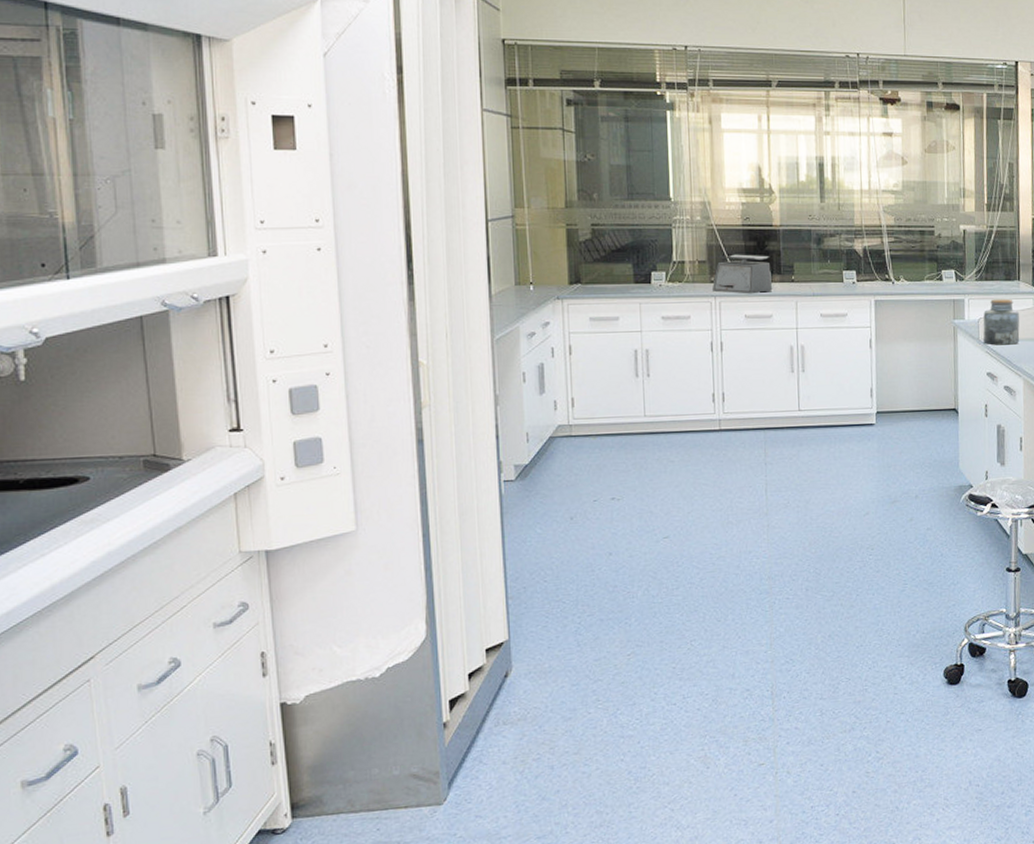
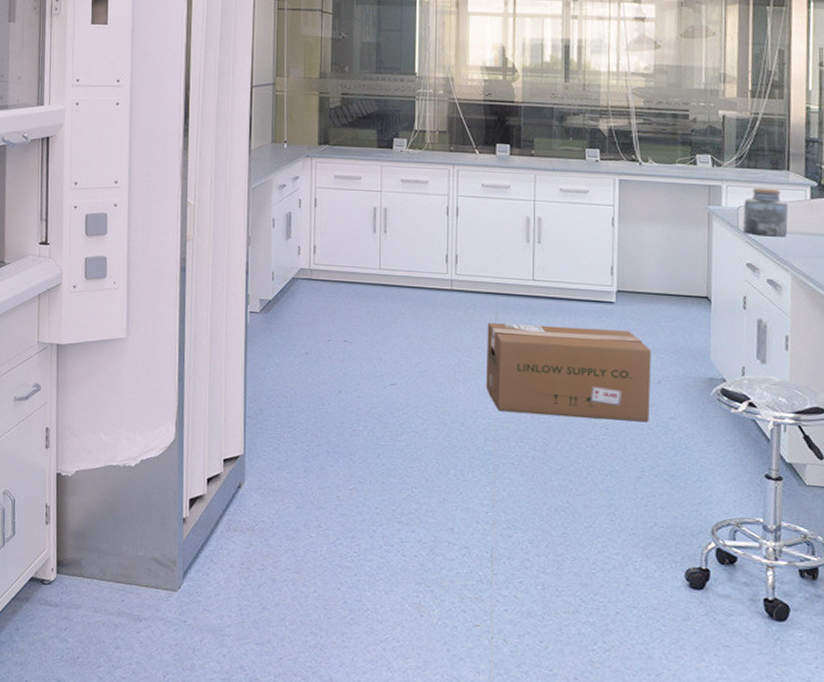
scale: present [711,254,772,295] -> none [450,127,510,165]
box: none [757,450,910,549] -> present [486,323,651,423]

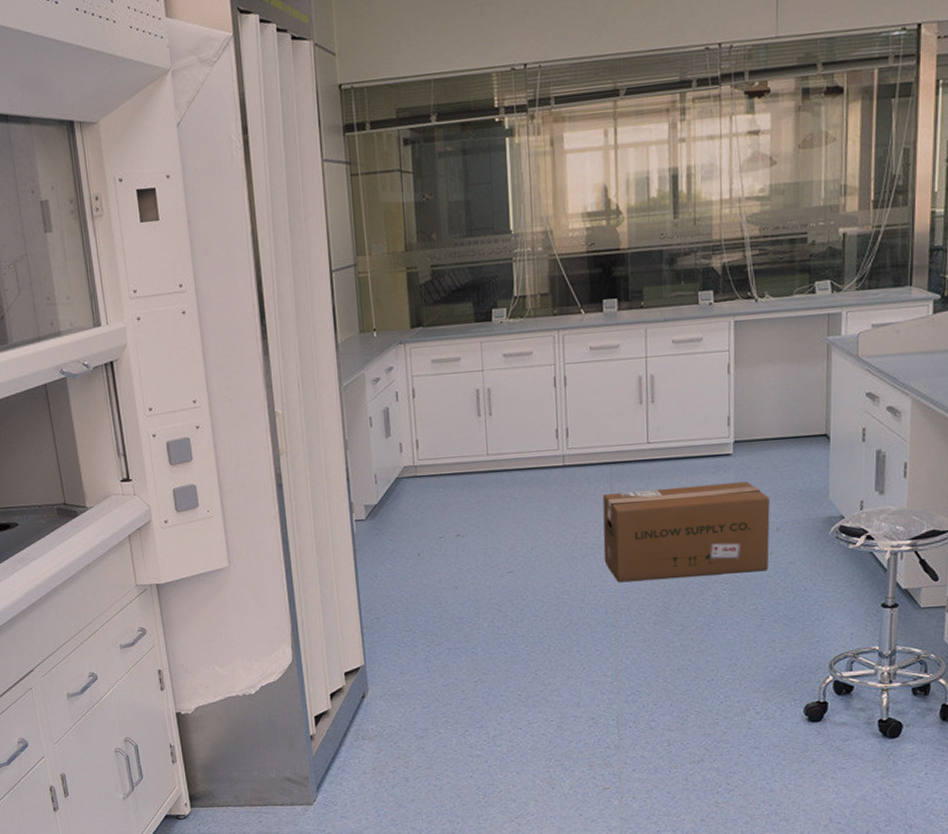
jar: present [743,187,789,237] -> none [863,308,911,362]

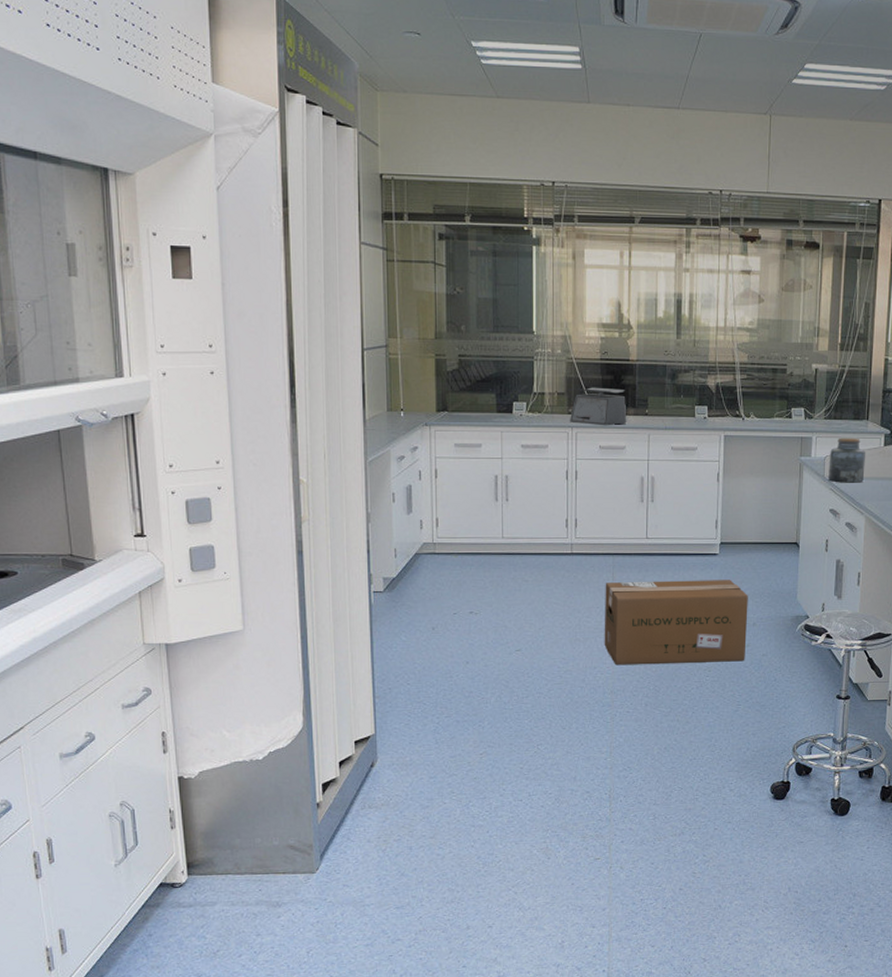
scale: none [554,282,619,326] -> present [569,387,626,426]
jar: none [863,308,911,362] -> present [828,438,866,483]

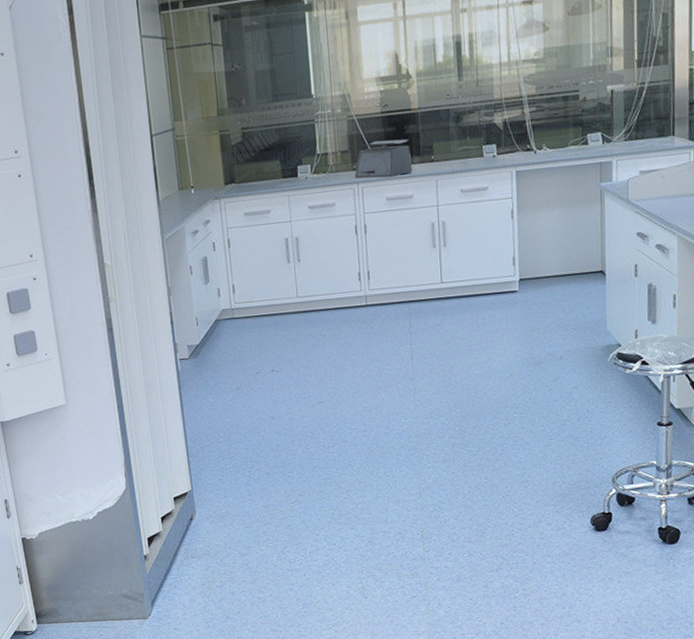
box: present [604,580,748,666] -> none [402,315,555,410]
jar: present [828,438,866,483] -> none [632,156,675,204]

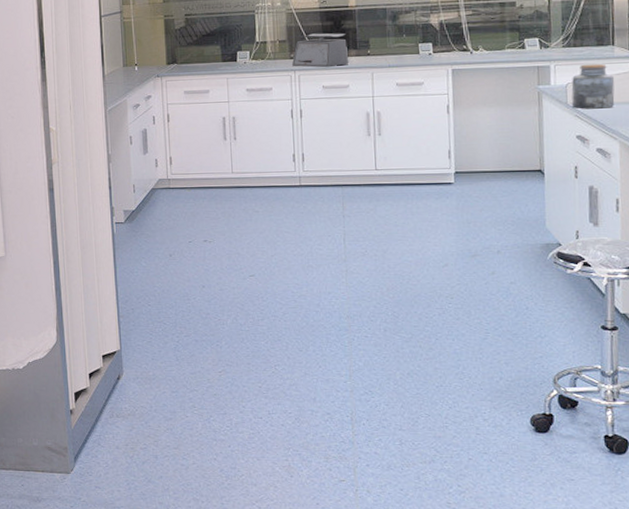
jar: none [632,156,675,204] -> present [571,63,615,109]

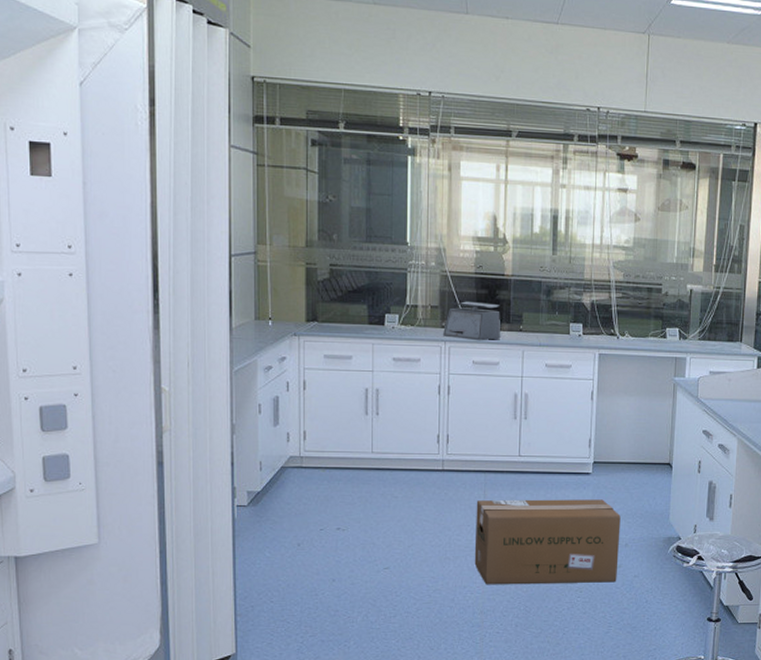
box: none [335,208,491,291] -> present [474,499,621,585]
jar: present [571,63,615,109] -> none [702,359,740,405]

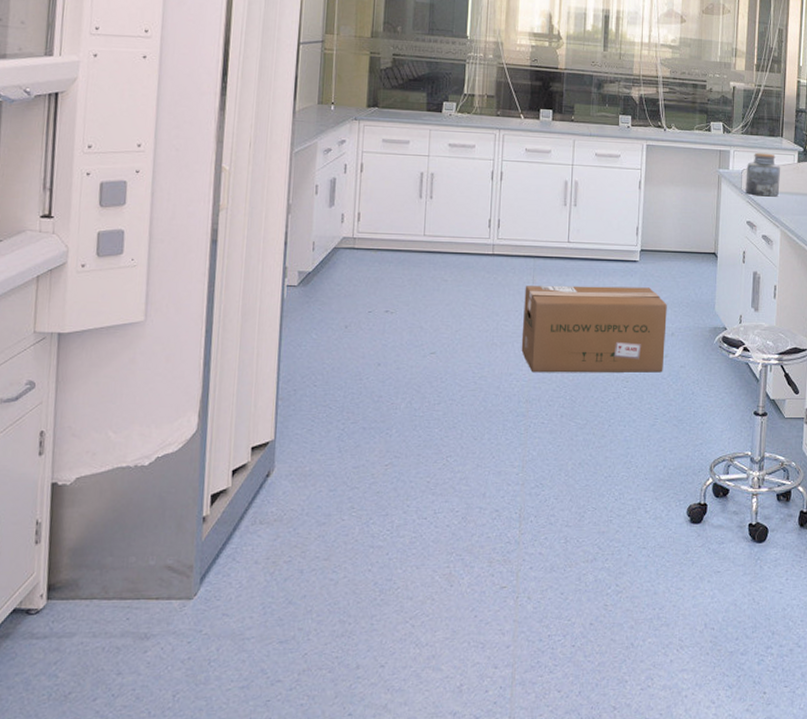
scale: present [442,301,500,341] -> none [497,92,553,130]
jar: none [702,359,740,405] -> present [745,152,781,197]

